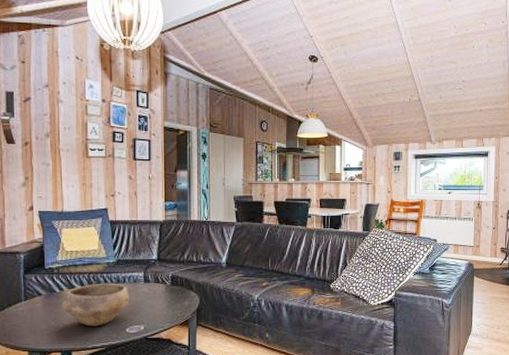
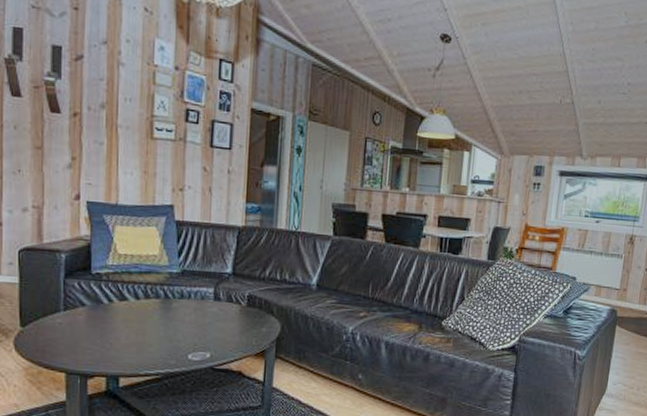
bowl: present [61,283,130,327] -> none [110,297,195,350]

